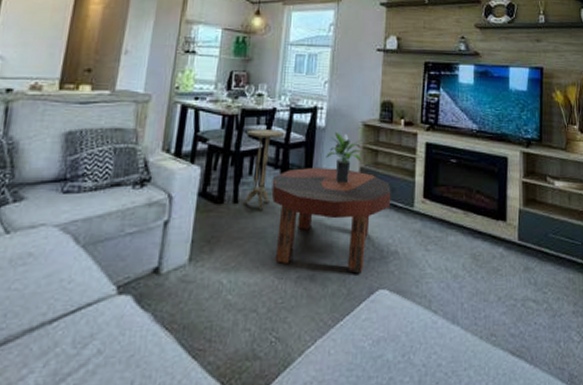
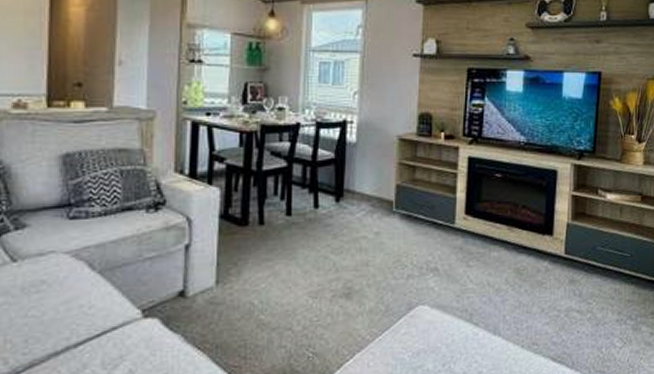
side table: present [242,129,285,210] -> none [268,146,312,231]
coffee table: present [271,168,391,274] -> none [300,186,430,291]
potted plant: present [326,131,364,184] -> none [358,147,400,202]

